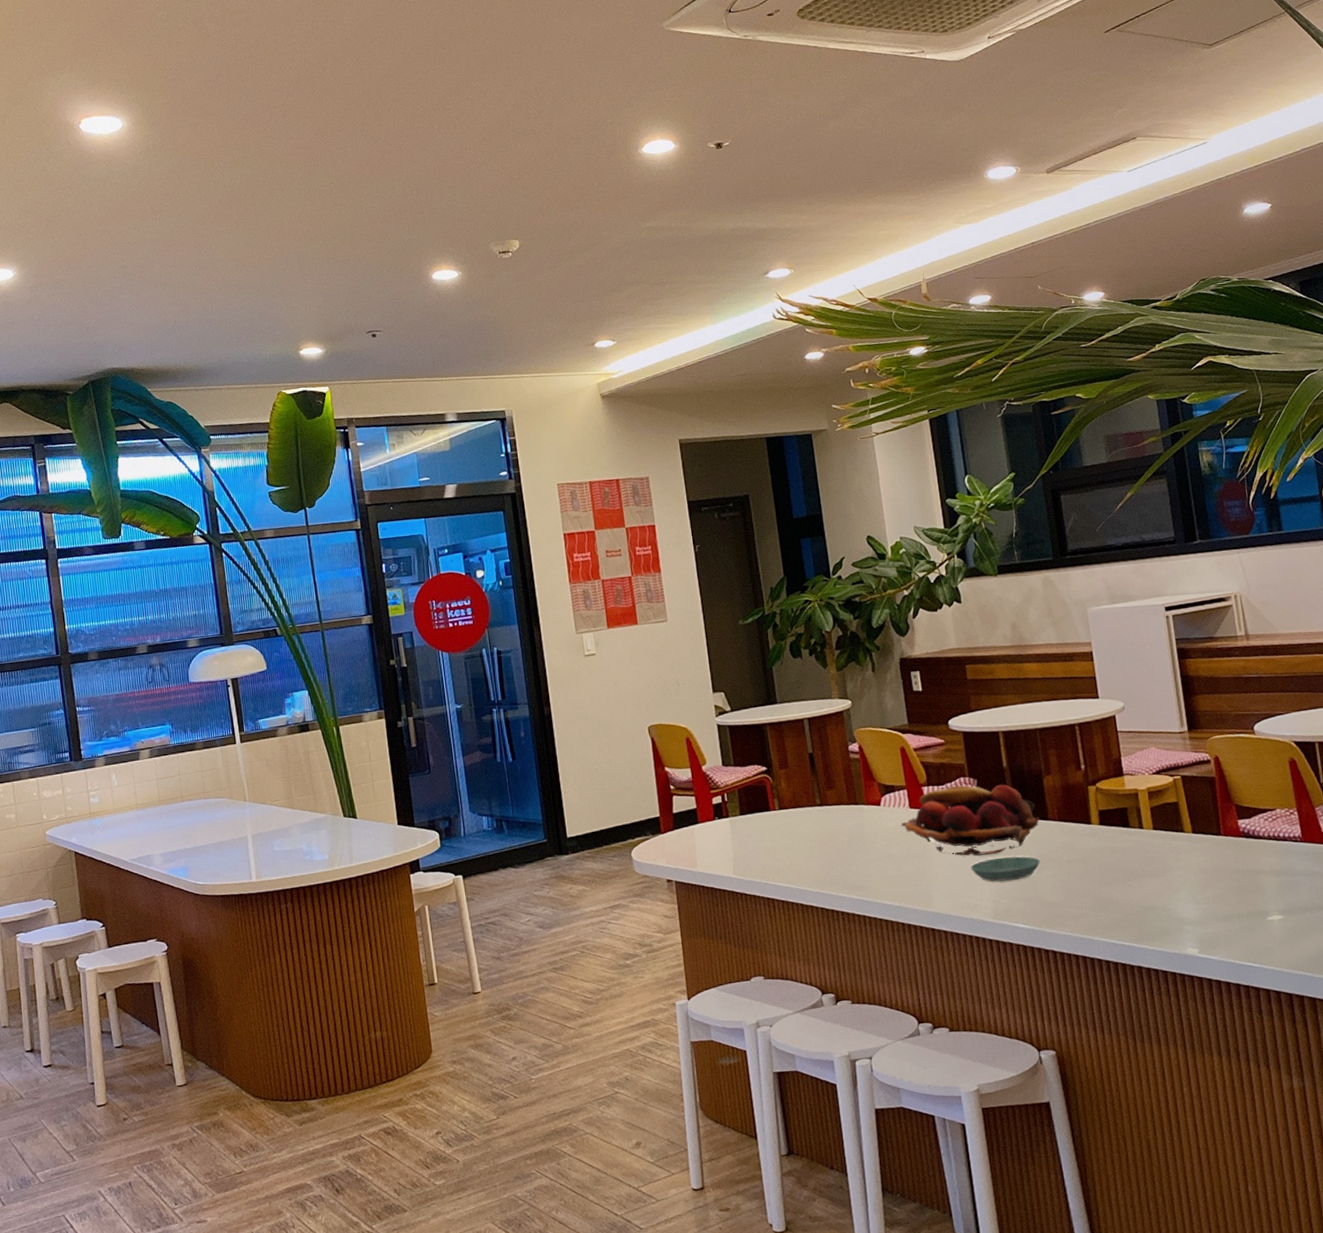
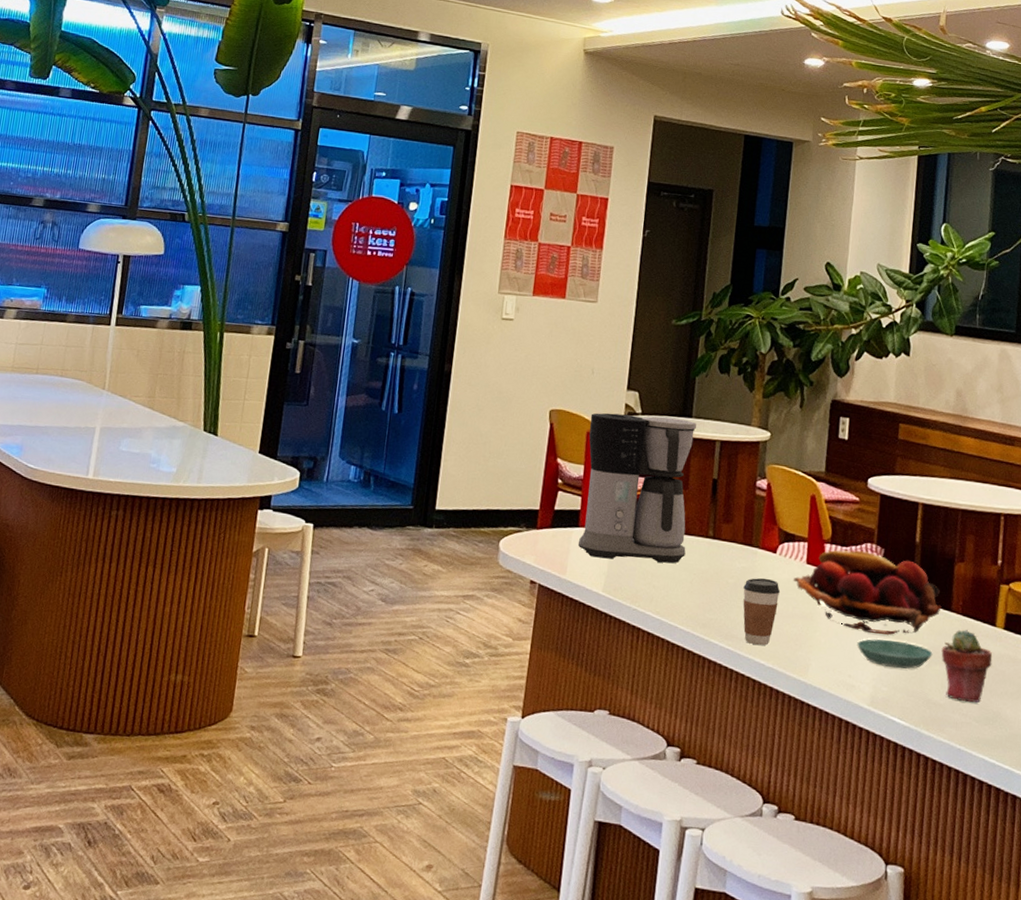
coffee maker: none [685,706,800,847] -> present [578,412,696,564]
coffee cup: none [858,829,893,890] -> present [743,577,781,646]
potted succulent: none [1047,833,1096,896] -> present [941,630,993,703]

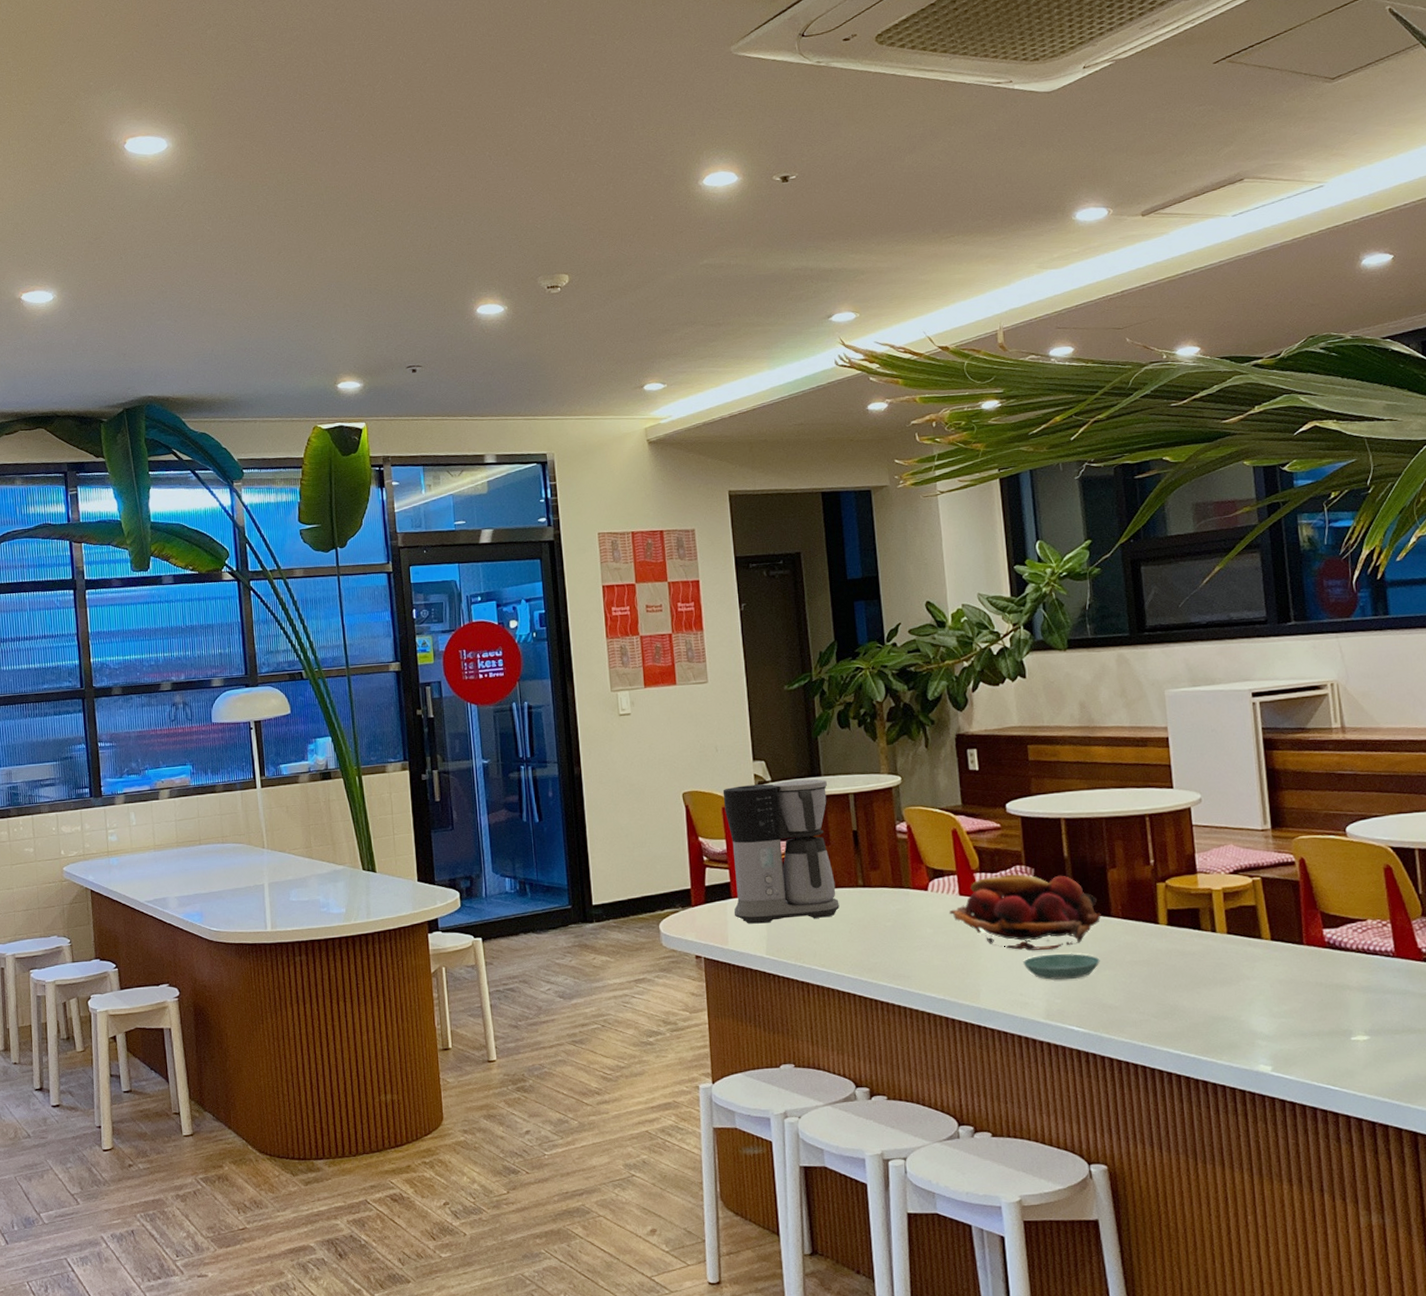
coffee cup: present [743,577,781,646] -> none [901,915,939,981]
potted succulent: present [941,630,993,703] -> none [1108,932,1161,1000]

